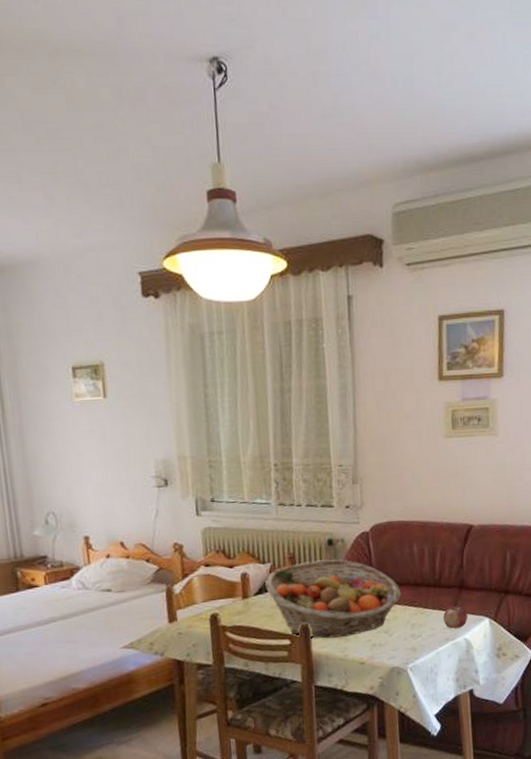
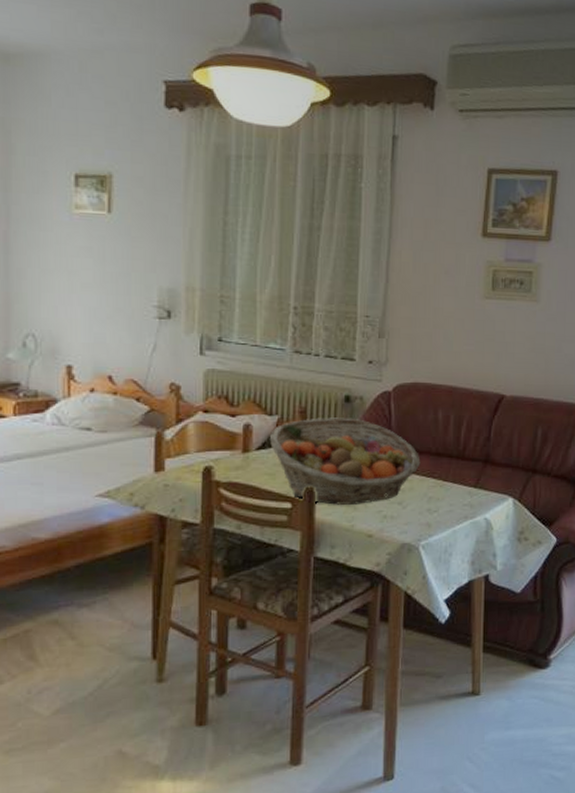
apple: present [442,604,468,629] -> none [463,480,491,506]

